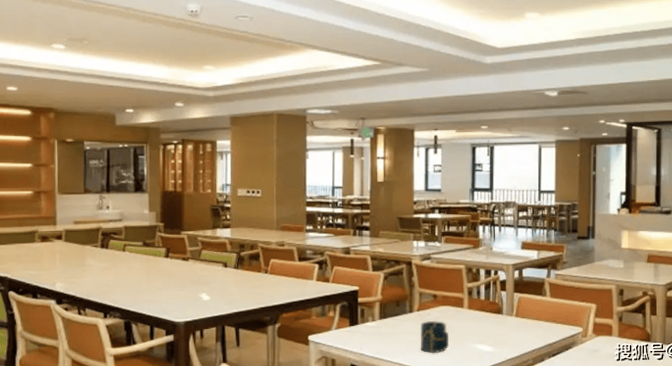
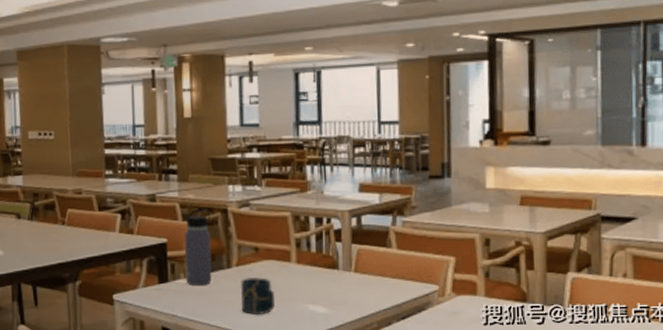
water bottle: none [373,260,397,328] -> present [184,208,212,285]

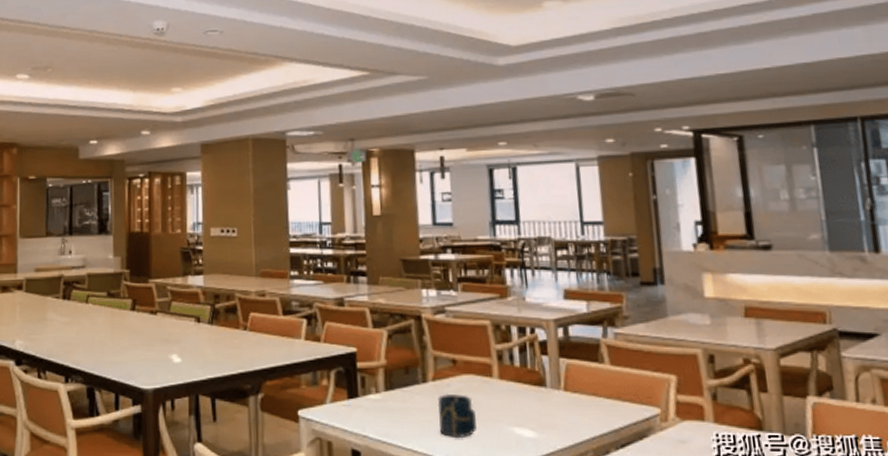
water bottle: present [184,208,212,285] -> none [375,314,407,402]

